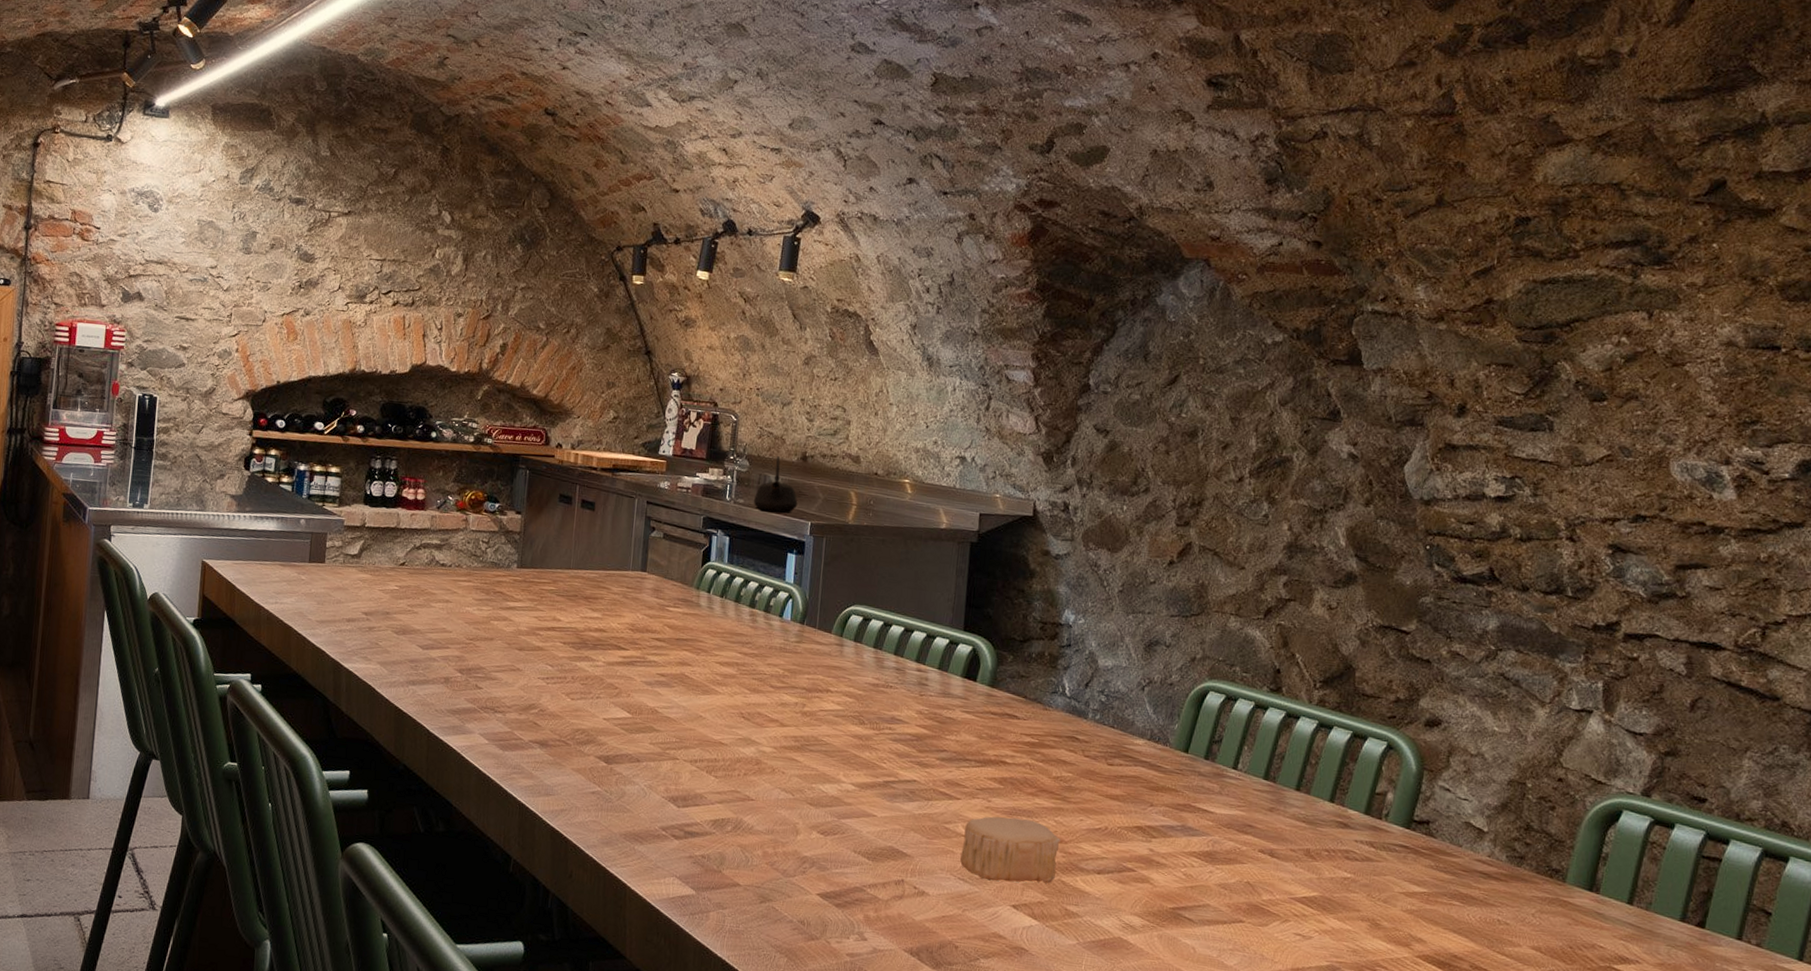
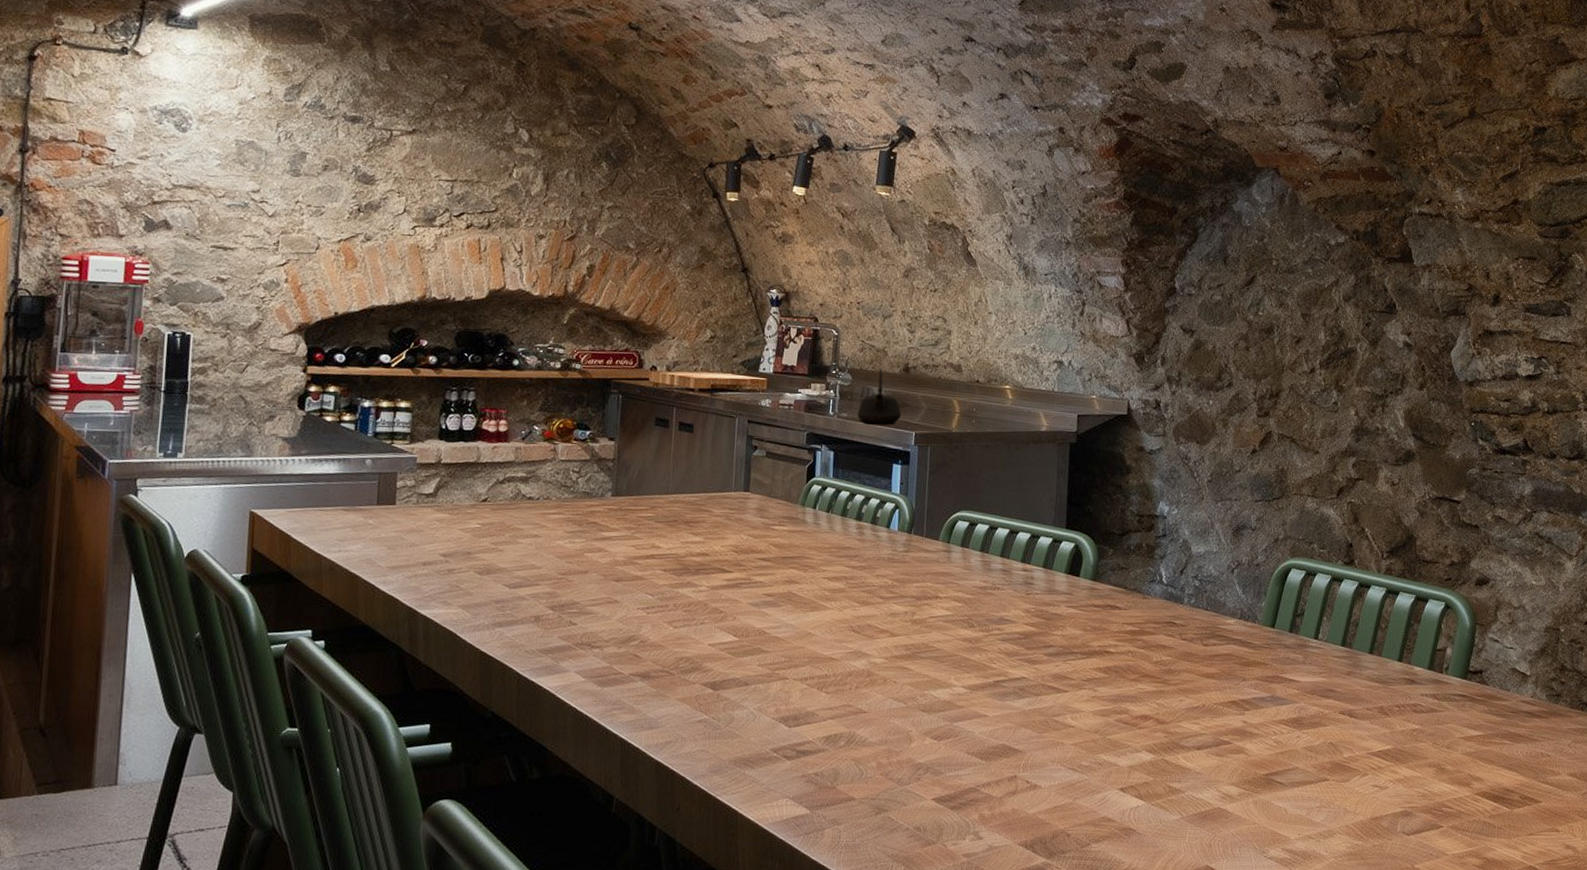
cheese: present [960,816,1060,884] -> none [1070,704,1162,767]

